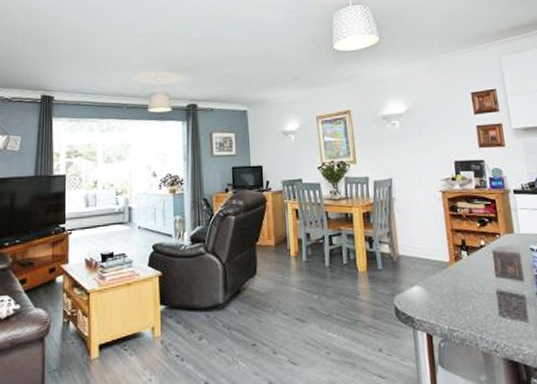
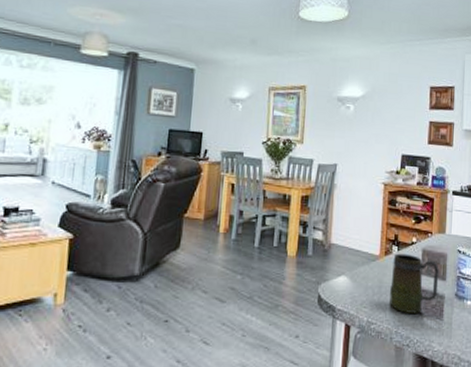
mug: none [464,257,517,318] -> present [389,253,439,313]

